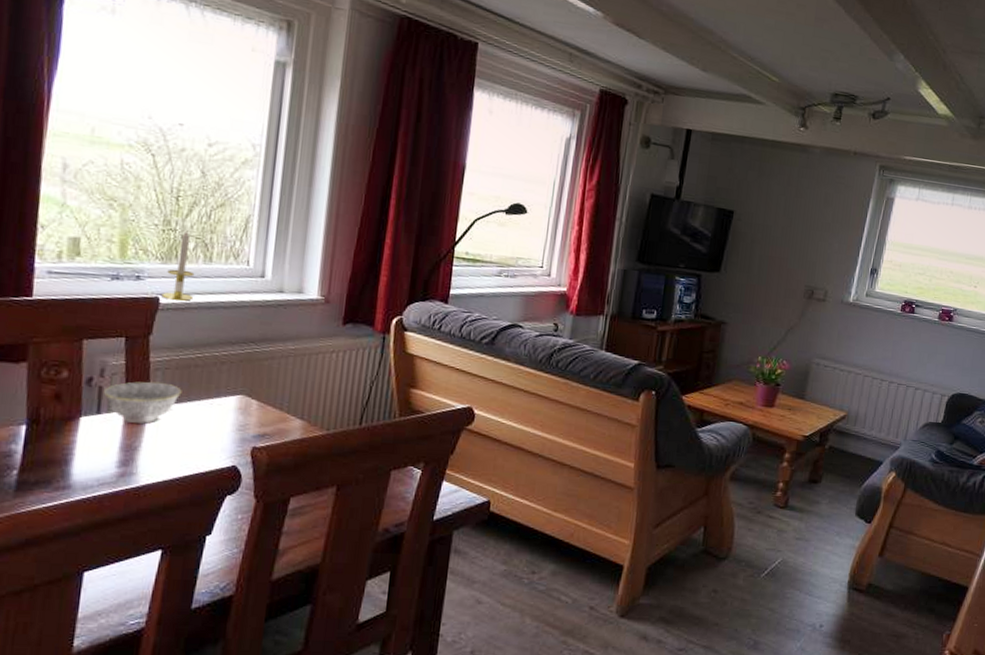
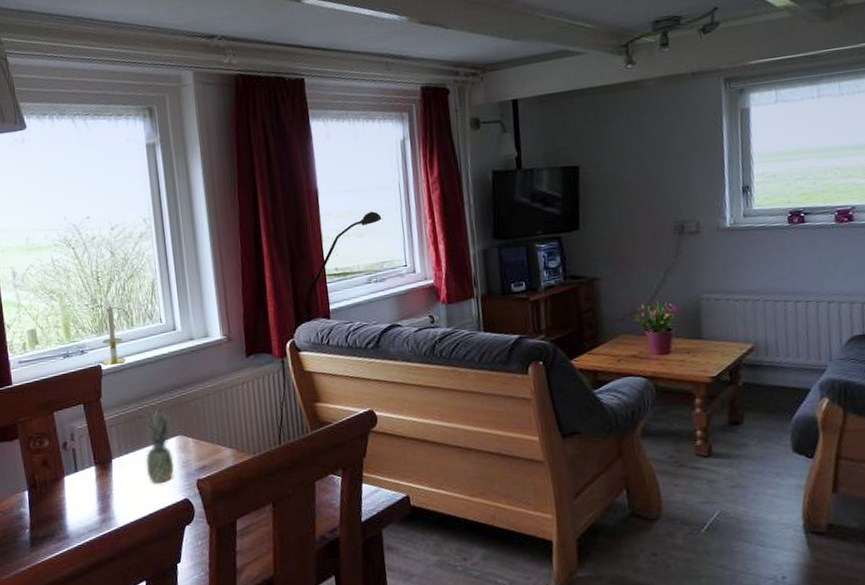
bowl: present [103,381,182,424] -> none [76,436,134,475]
fruit: none [190,358,235,444] -> present [144,407,174,483]

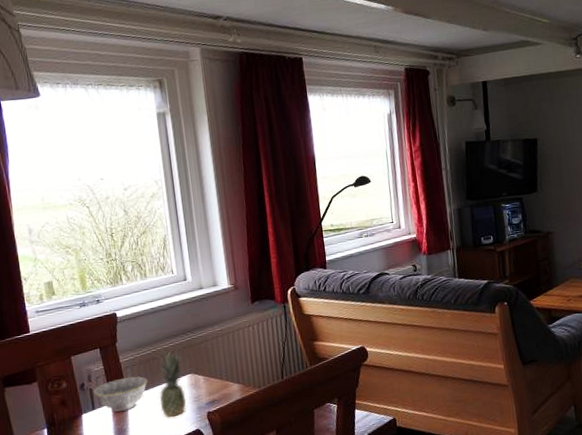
bowl: none [76,436,134,475] -> present [93,376,148,412]
candle: present [102,304,126,365] -> none [117,258,140,313]

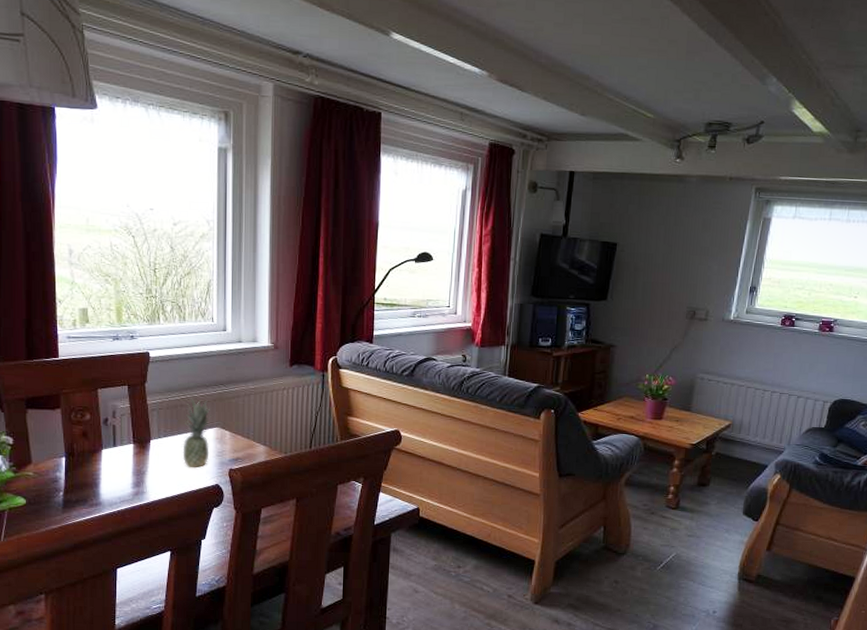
bowl: present [93,376,148,412] -> none [116,420,173,453]

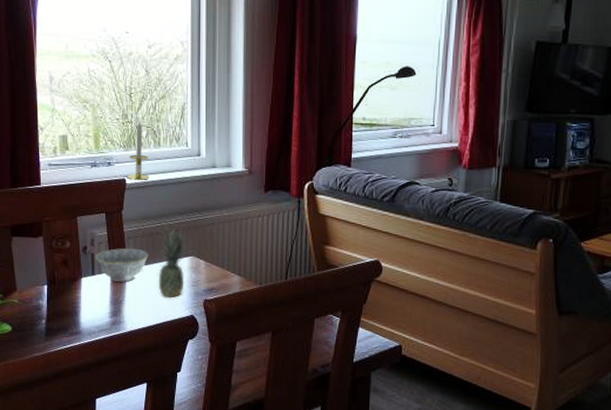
bowl: none [116,420,173,453] -> present [94,248,149,282]
candle: none [151,296,175,354] -> present [127,121,150,180]

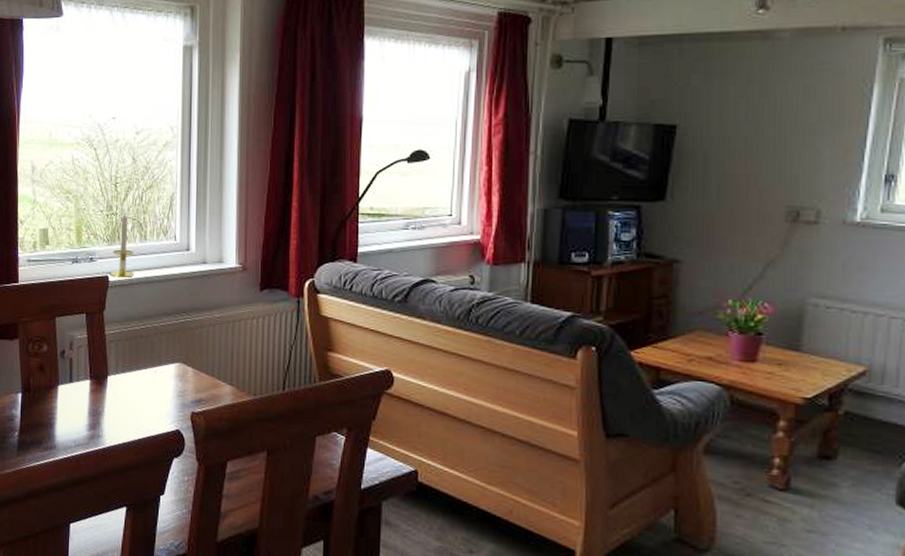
bowl: present [94,248,149,282] -> none [73,352,132,391]
fruit: present [158,227,186,298] -> none [141,329,172,410]

